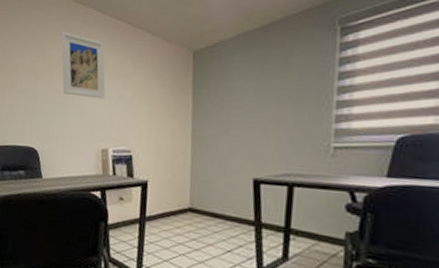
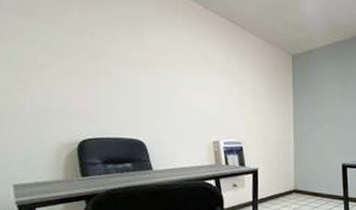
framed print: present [60,32,106,99] -> none [160,21,213,94]

